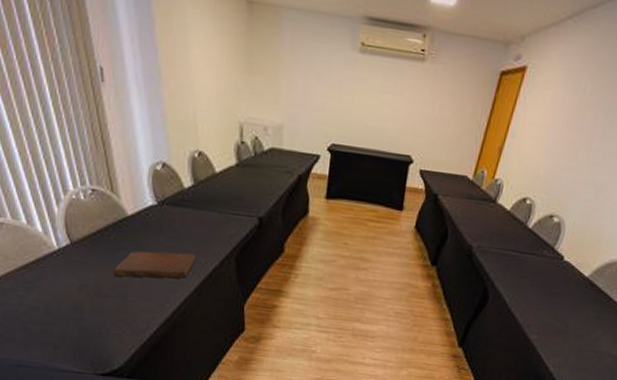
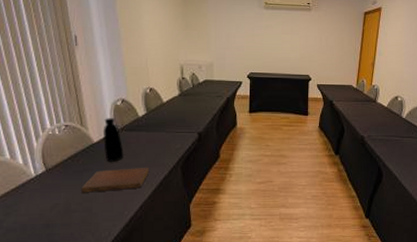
bottle: none [138,185,165,243] -> present [103,118,124,162]

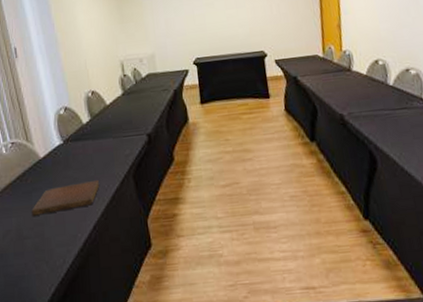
bottle: present [103,118,124,162] -> none [48,129,72,178]

